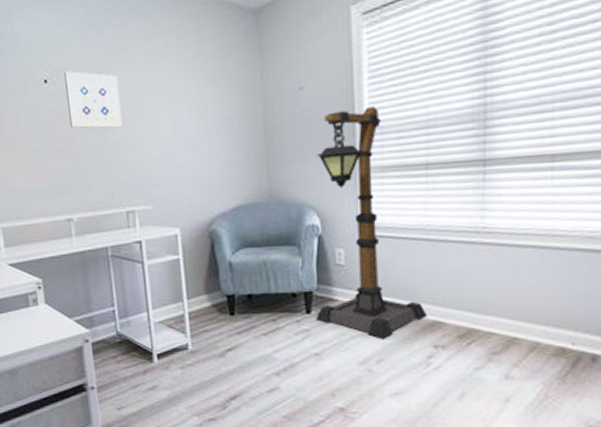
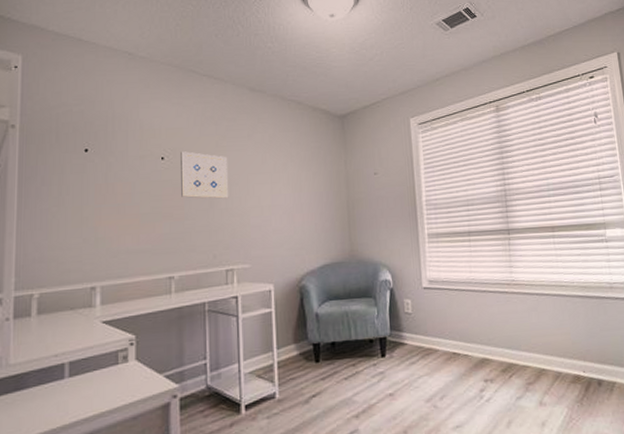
floor lamp: present [316,106,427,340] -> none [388,189,478,377]

